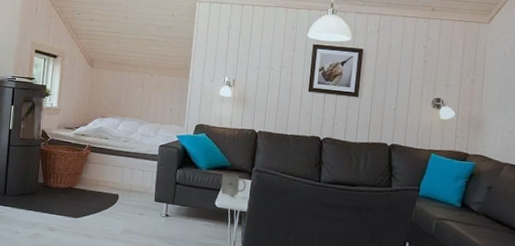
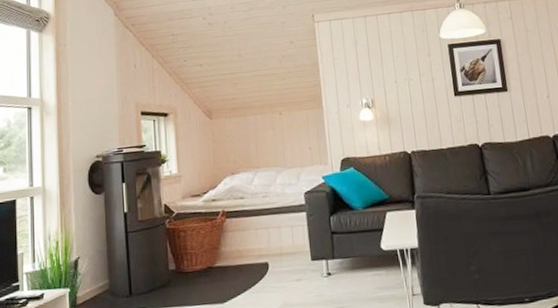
mug: present [220,173,246,197] -> none [381,206,411,235]

